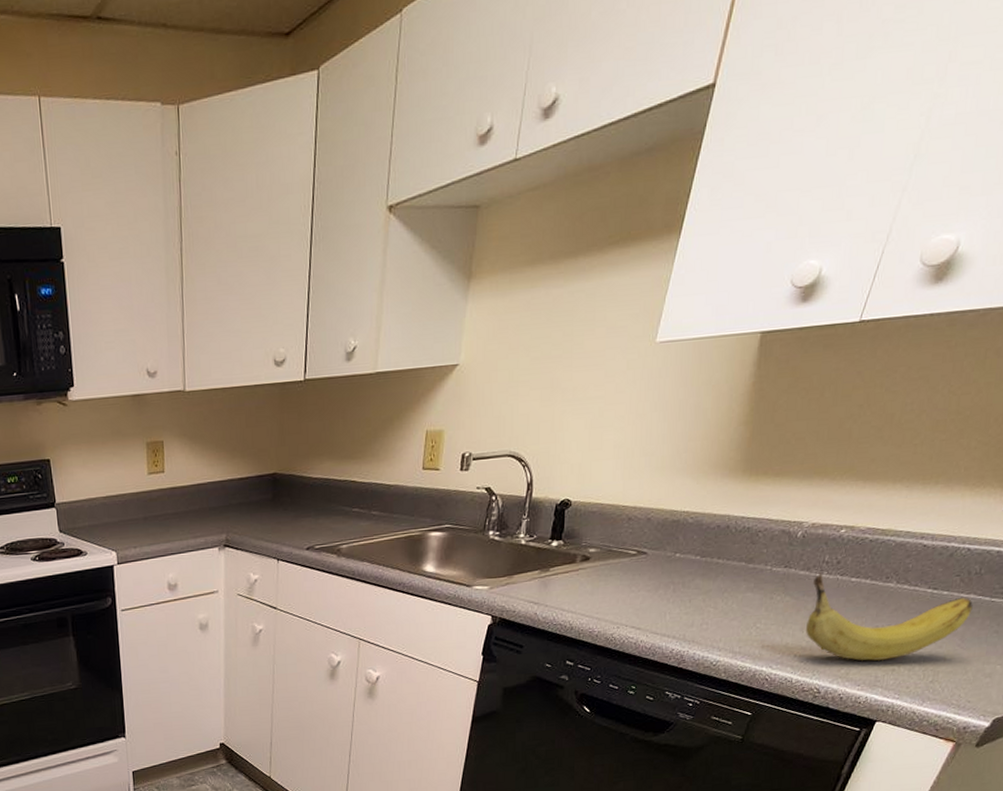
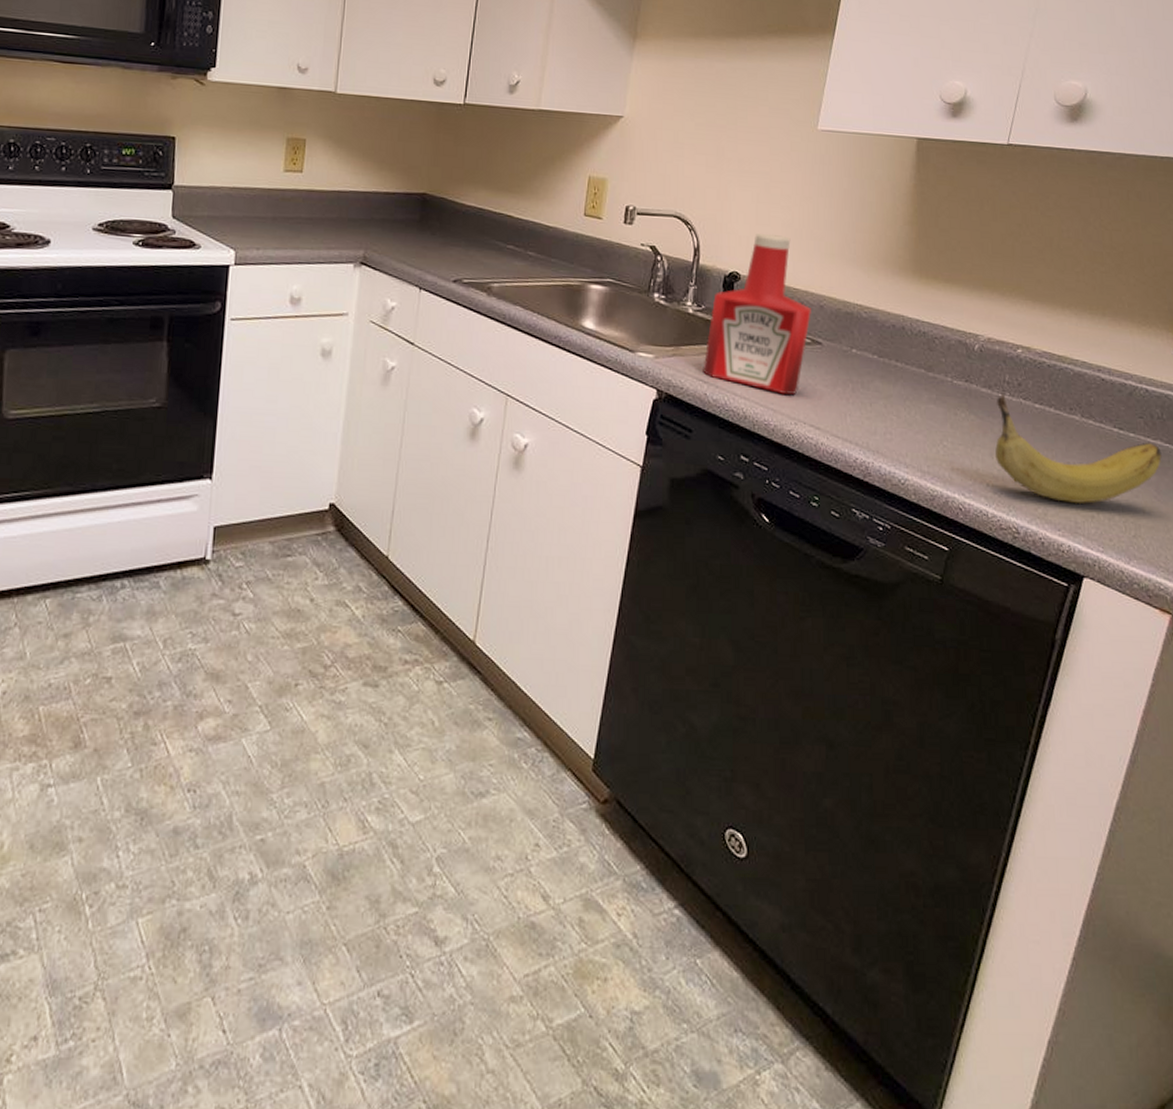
ketchup bottle: none [534,457,639,604] -> present [703,233,811,395]

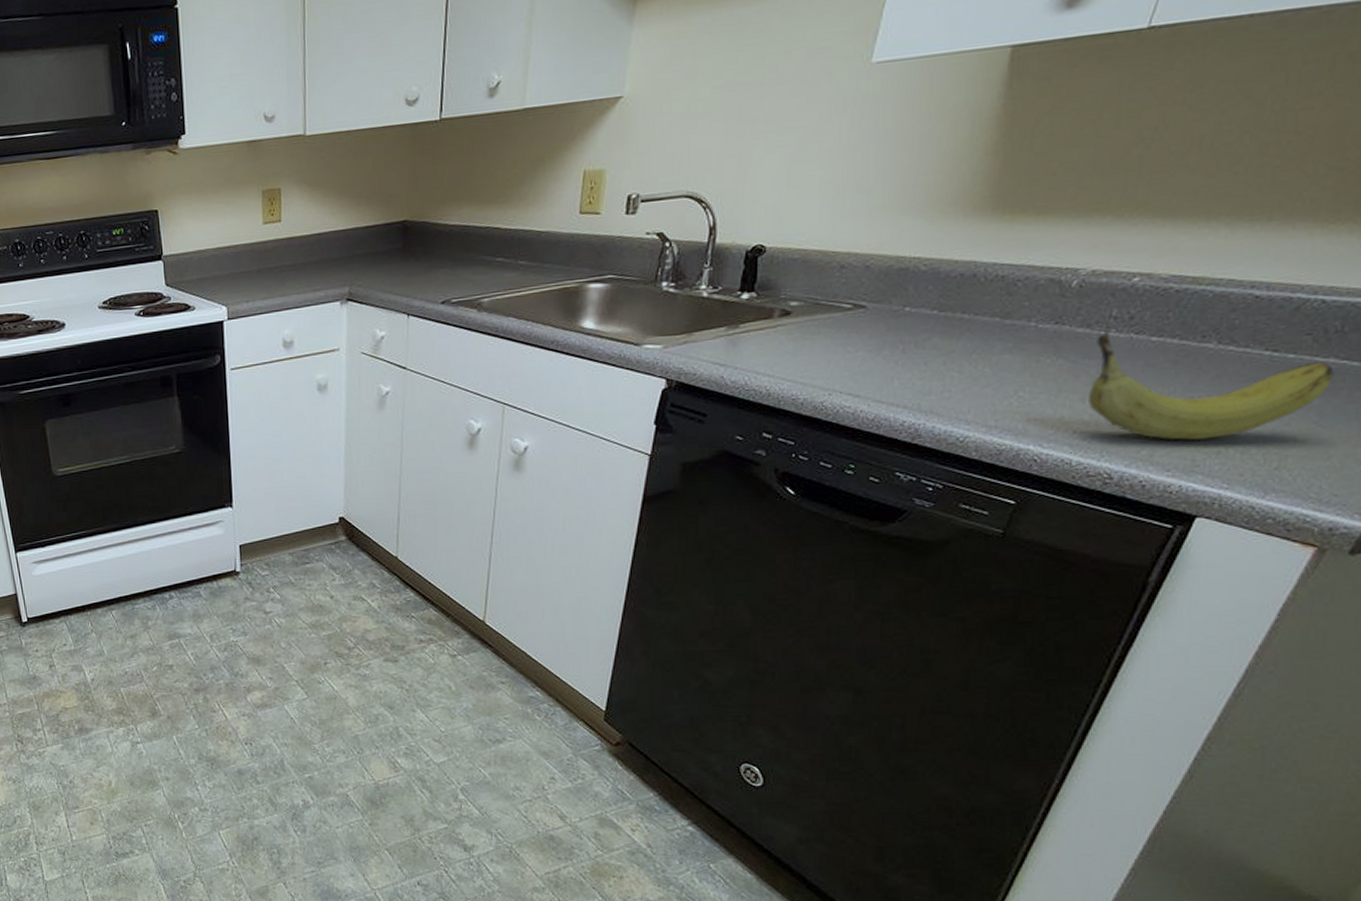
ketchup bottle: present [703,233,811,395] -> none [719,195,854,367]

